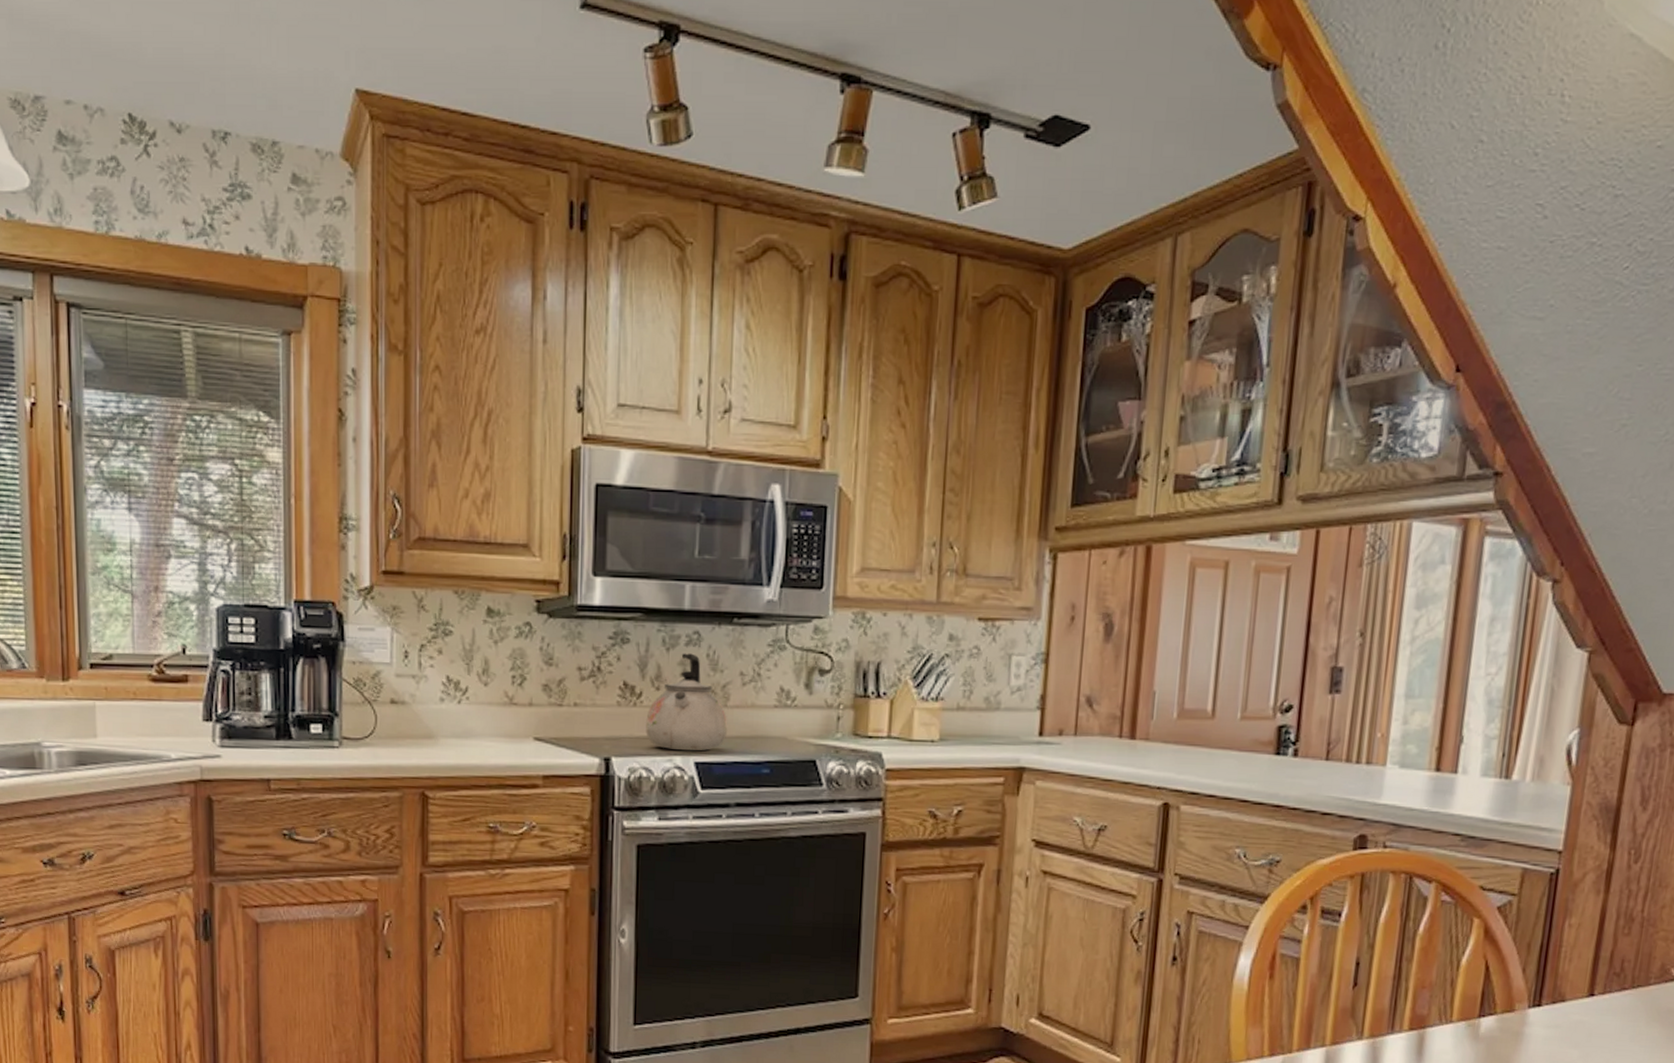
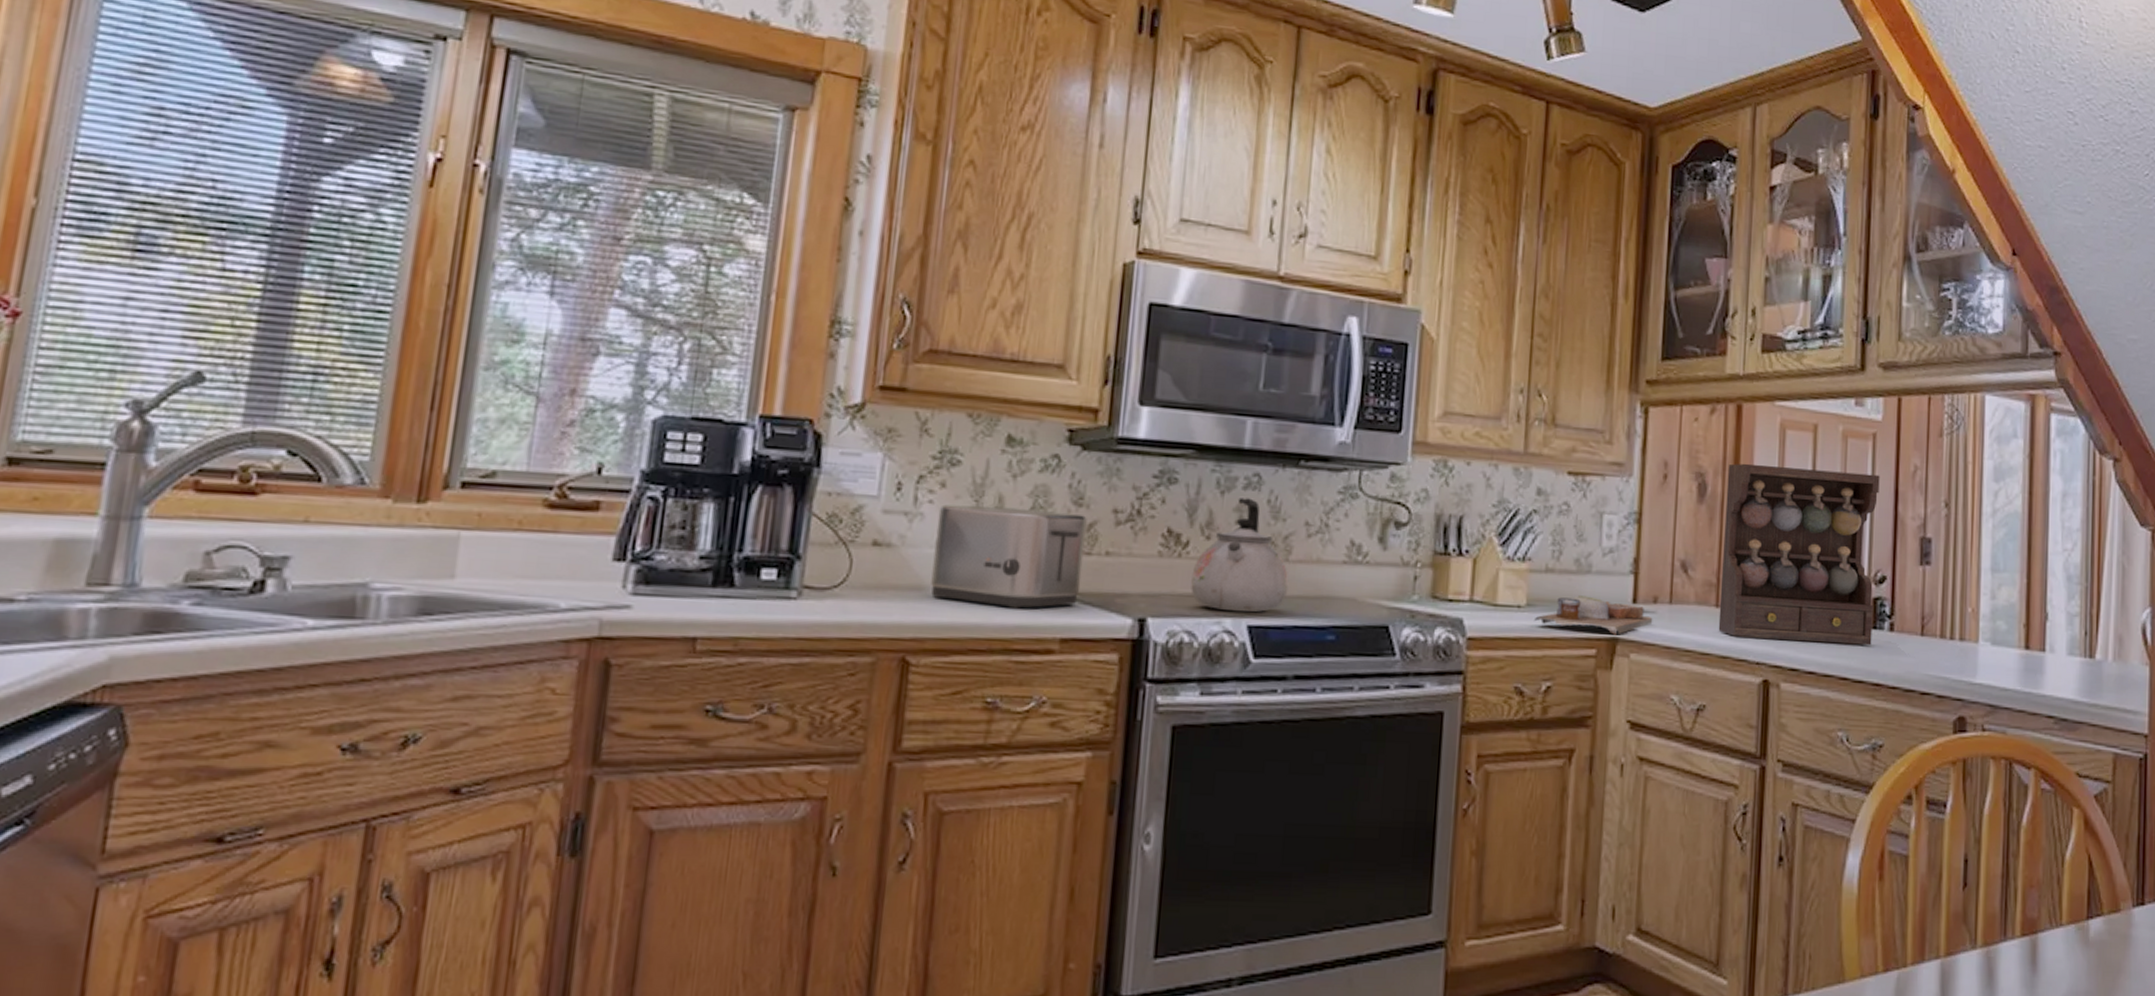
toaster: none [438,667,557,752] -> present [931,504,1087,609]
cutting board: none [946,730,1058,765] -> present [1533,595,1653,635]
spice rack: none [1121,602,1292,770] -> present [1718,463,1880,646]

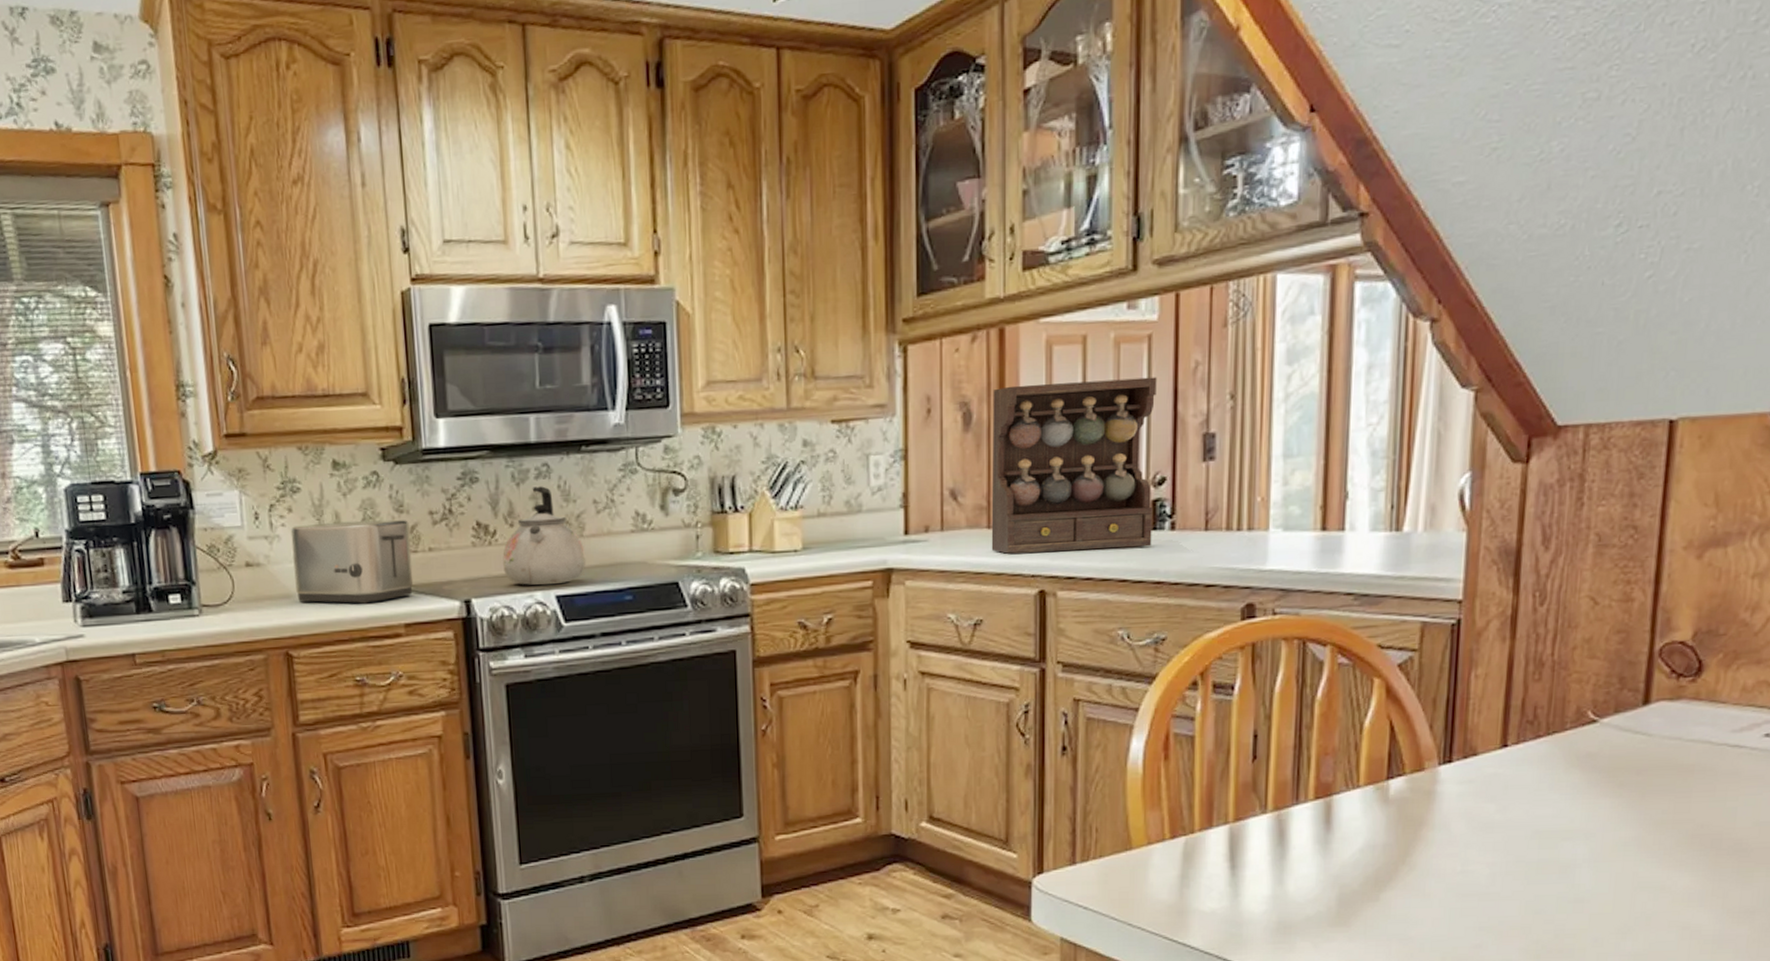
cutting board: present [1533,595,1653,635] -> none [810,533,926,566]

